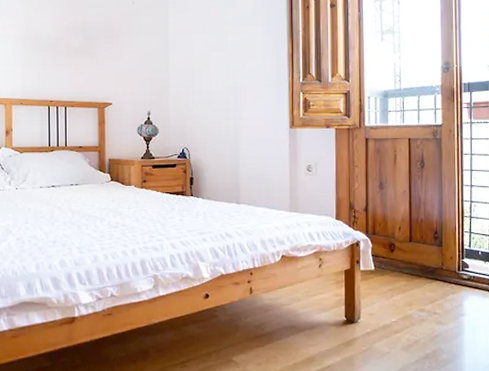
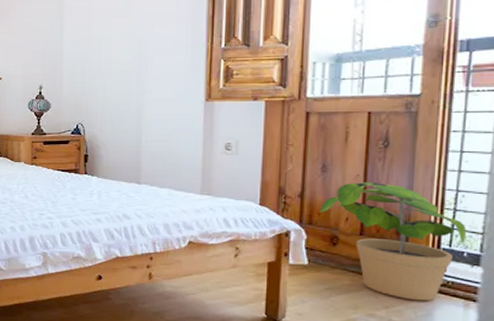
potted plant: none [380,197,479,294] -> present [319,182,466,301]

